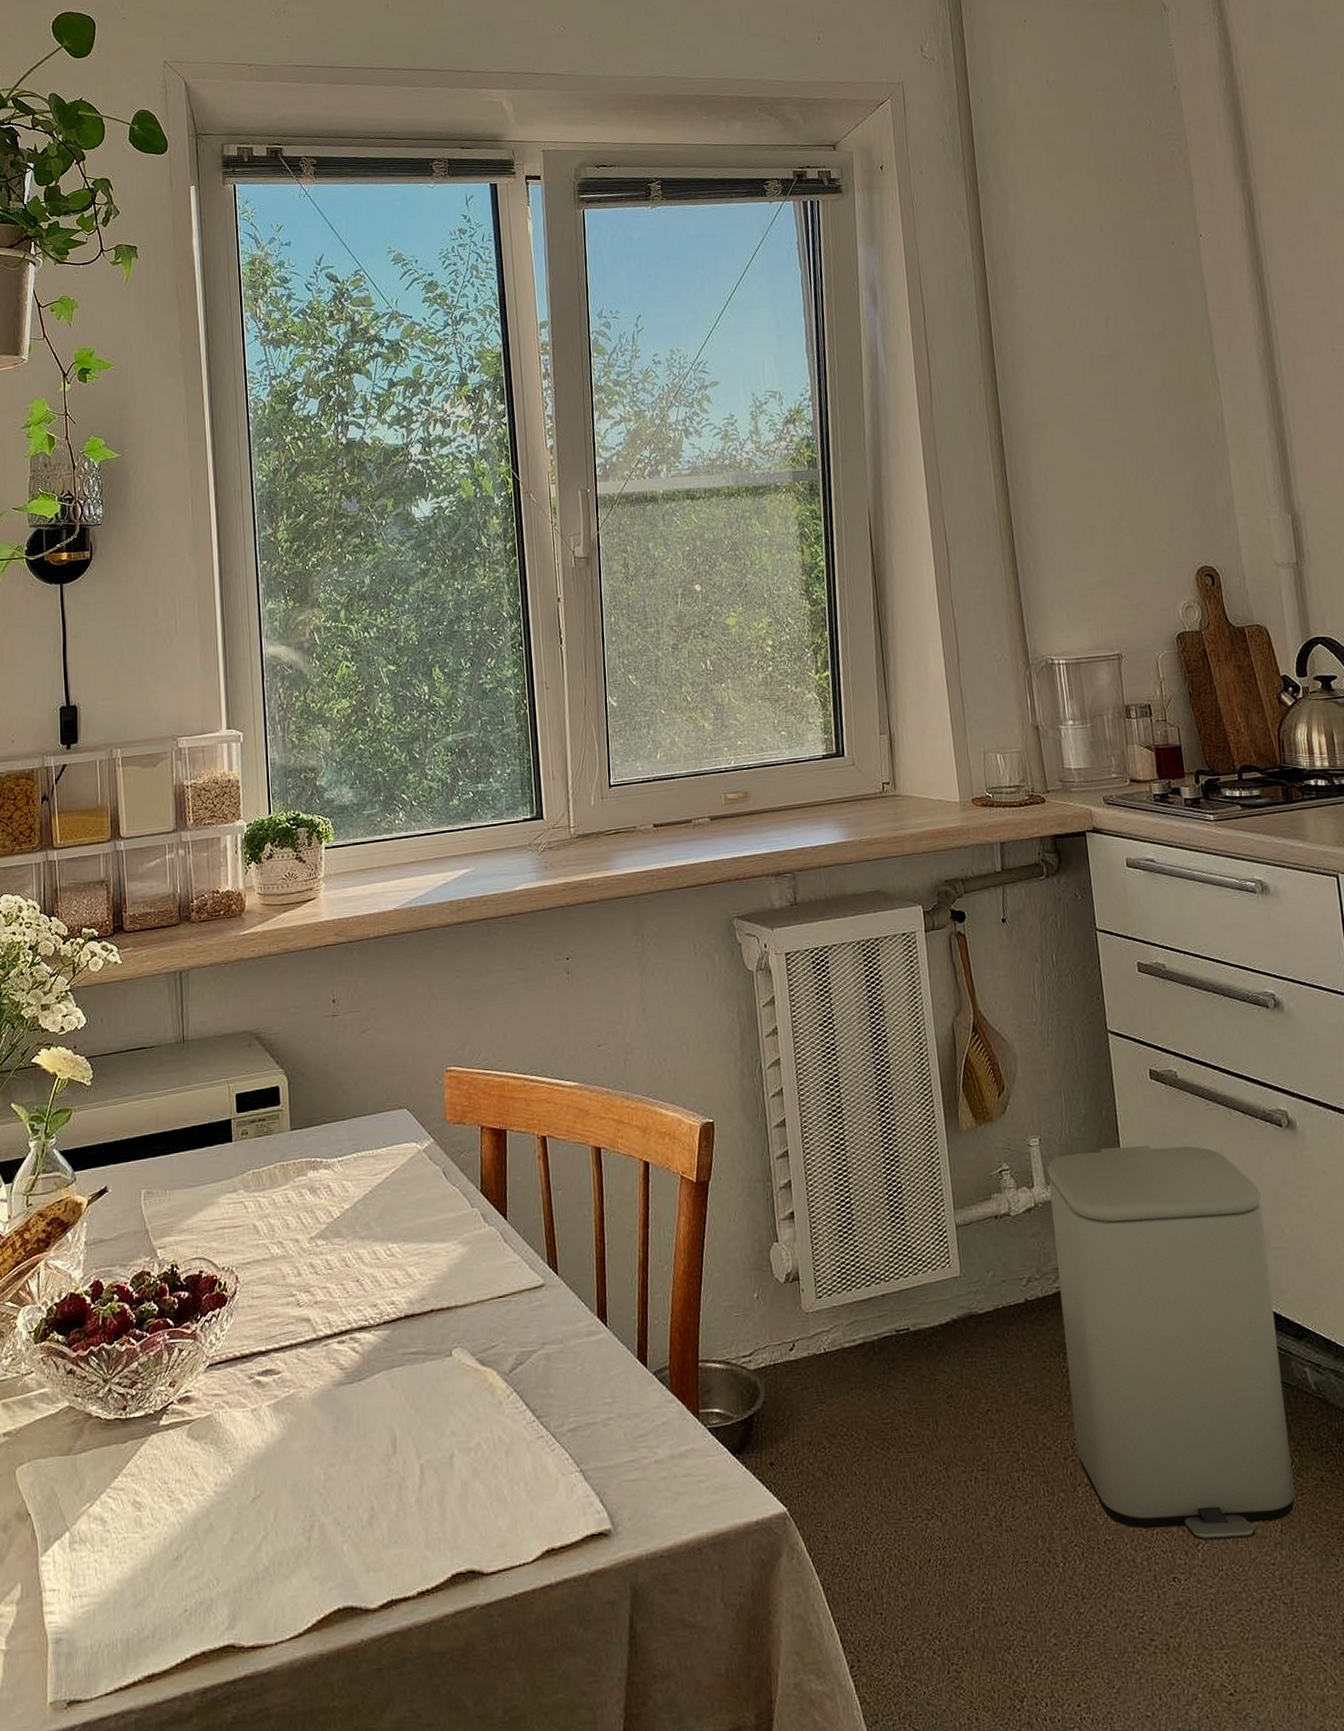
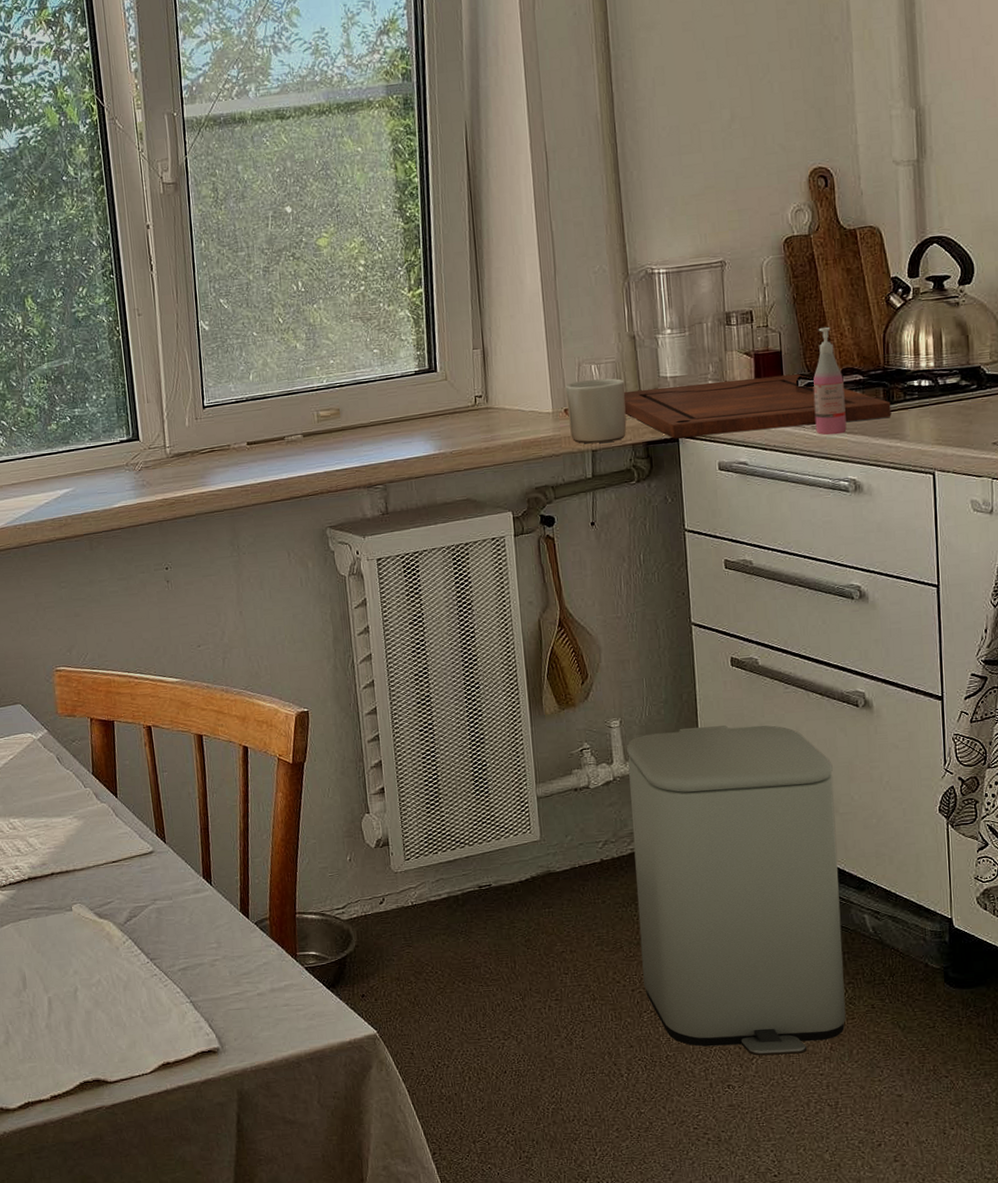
mug: none [972,768,1034,836] -> present [565,378,627,444]
cutting board: none [1030,769,1292,833] -> present [624,373,892,439]
soap dispenser: none [1213,723,1250,834] -> present [813,327,847,436]

